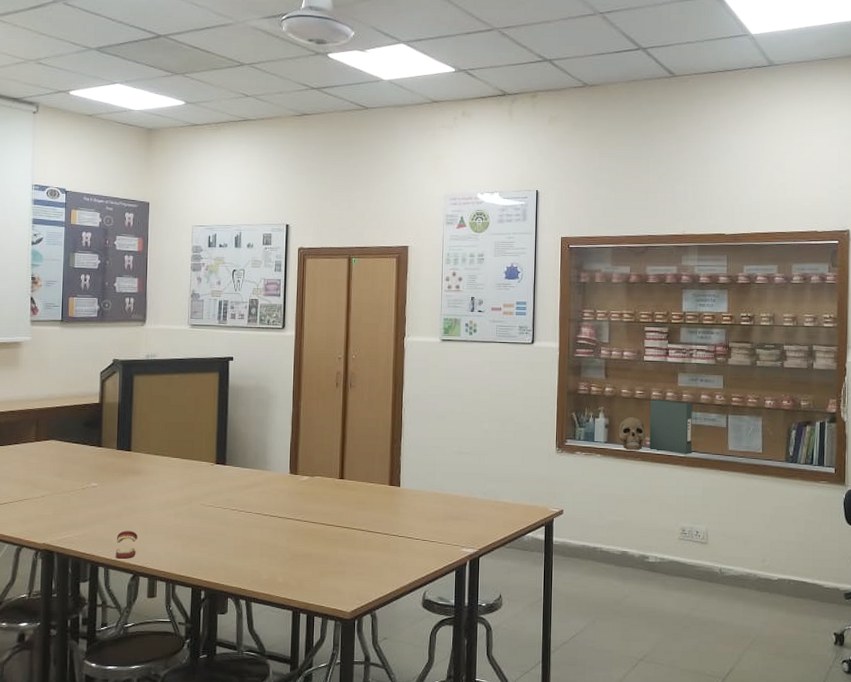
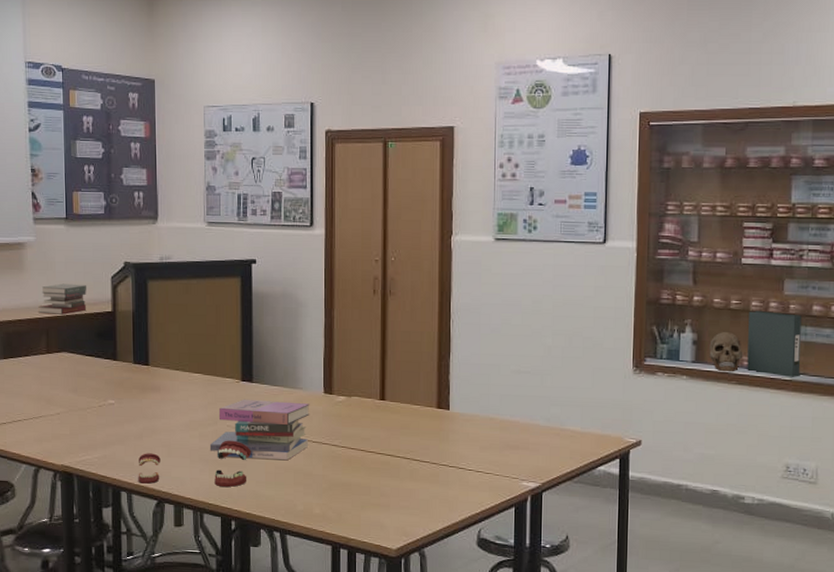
books: none [30,378,77,406] -> present [38,283,87,315]
books: none [184,480,277,535] -> present [209,399,310,461]
teeth model: none [187,517,223,561] -> present [214,440,252,487]

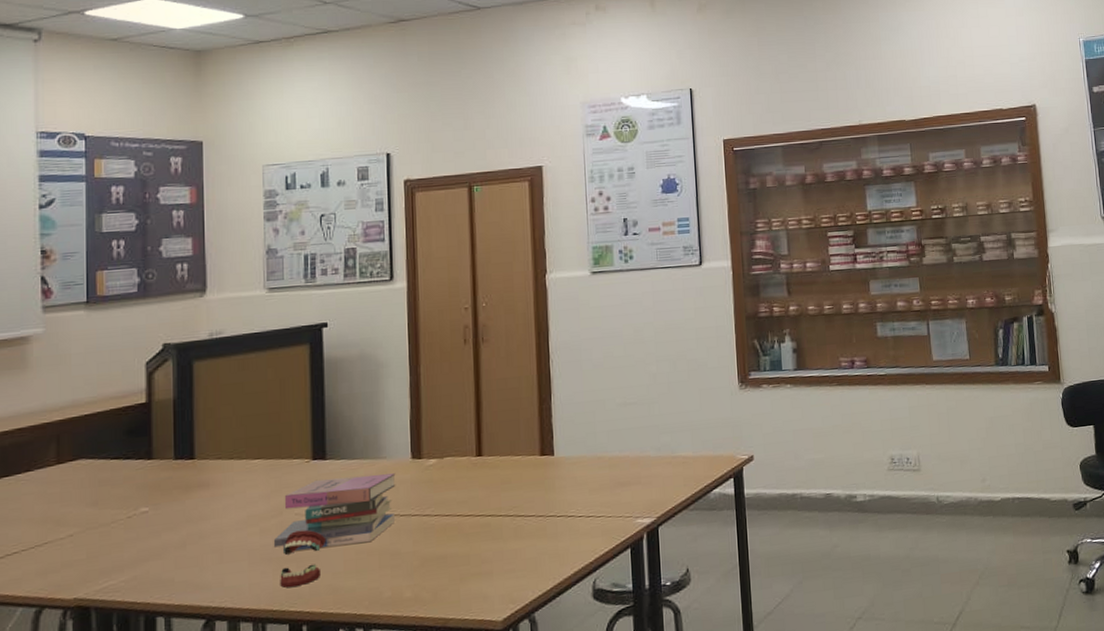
books: present [38,283,87,315] -> none [46,376,113,418]
teeth model: present [138,453,161,484] -> none [179,562,210,603]
skull: present [709,331,743,373] -> none [808,335,841,376]
binder: present [747,311,802,377] -> none [841,312,893,372]

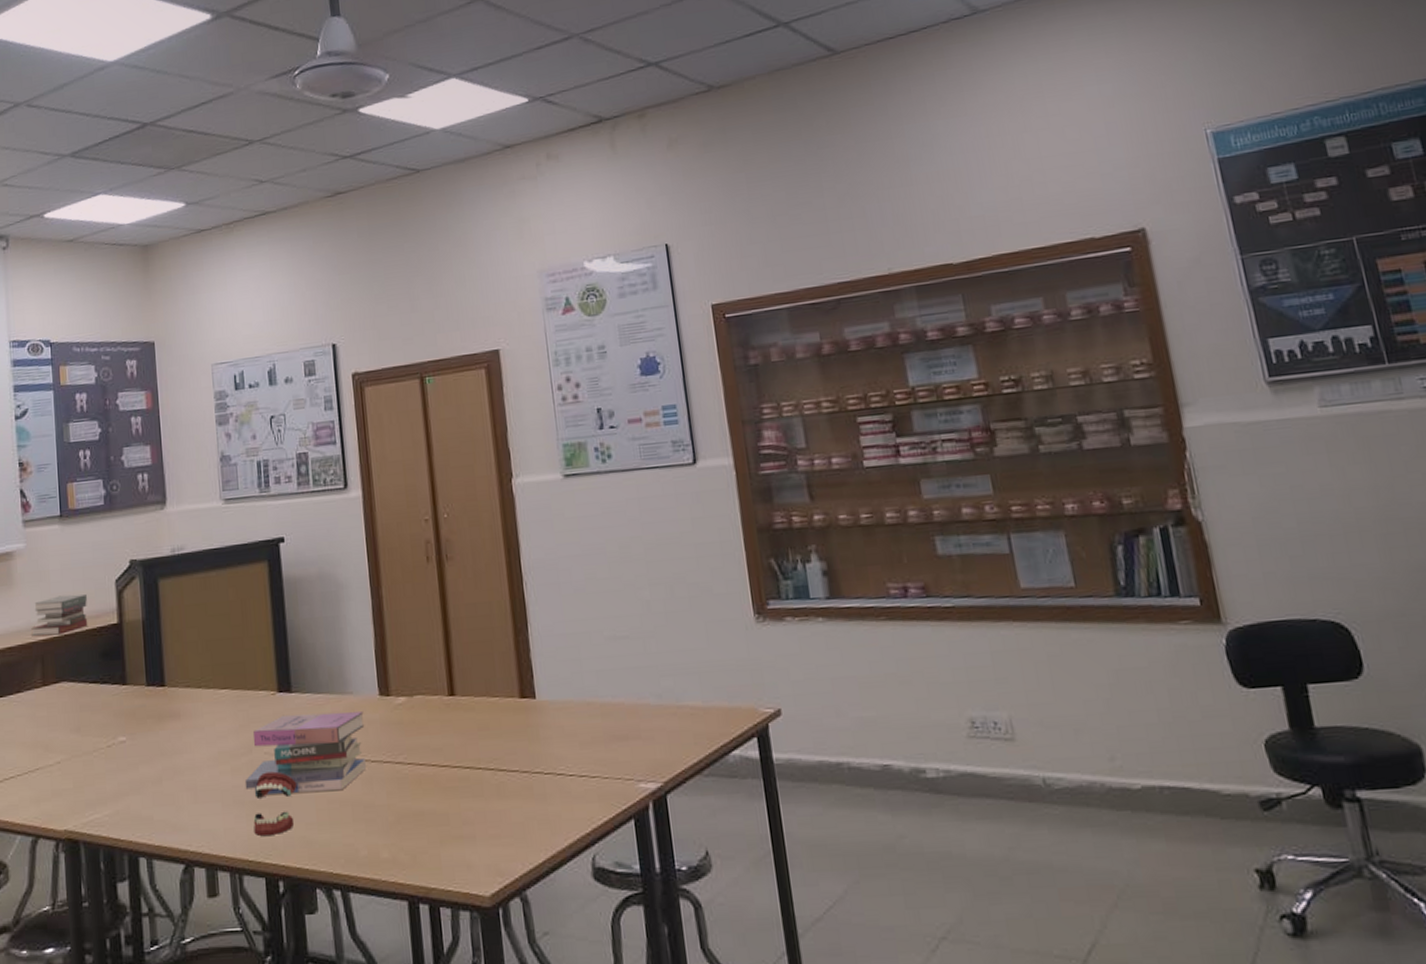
books: none [46,376,113,418] -> present [31,594,88,637]

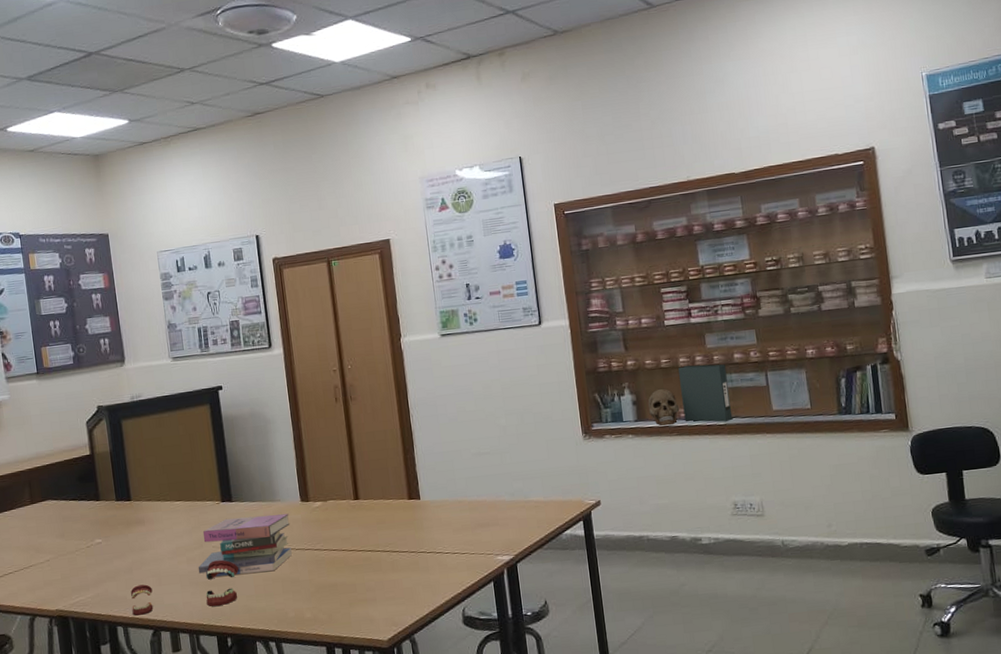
books: present [31,594,88,637] -> none [18,433,66,467]
teeth model: none [159,801,186,843] -> present [131,584,154,616]
skull: none [843,553,888,607] -> present [648,388,680,427]
binder: none [884,521,964,603] -> present [678,364,733,422]

